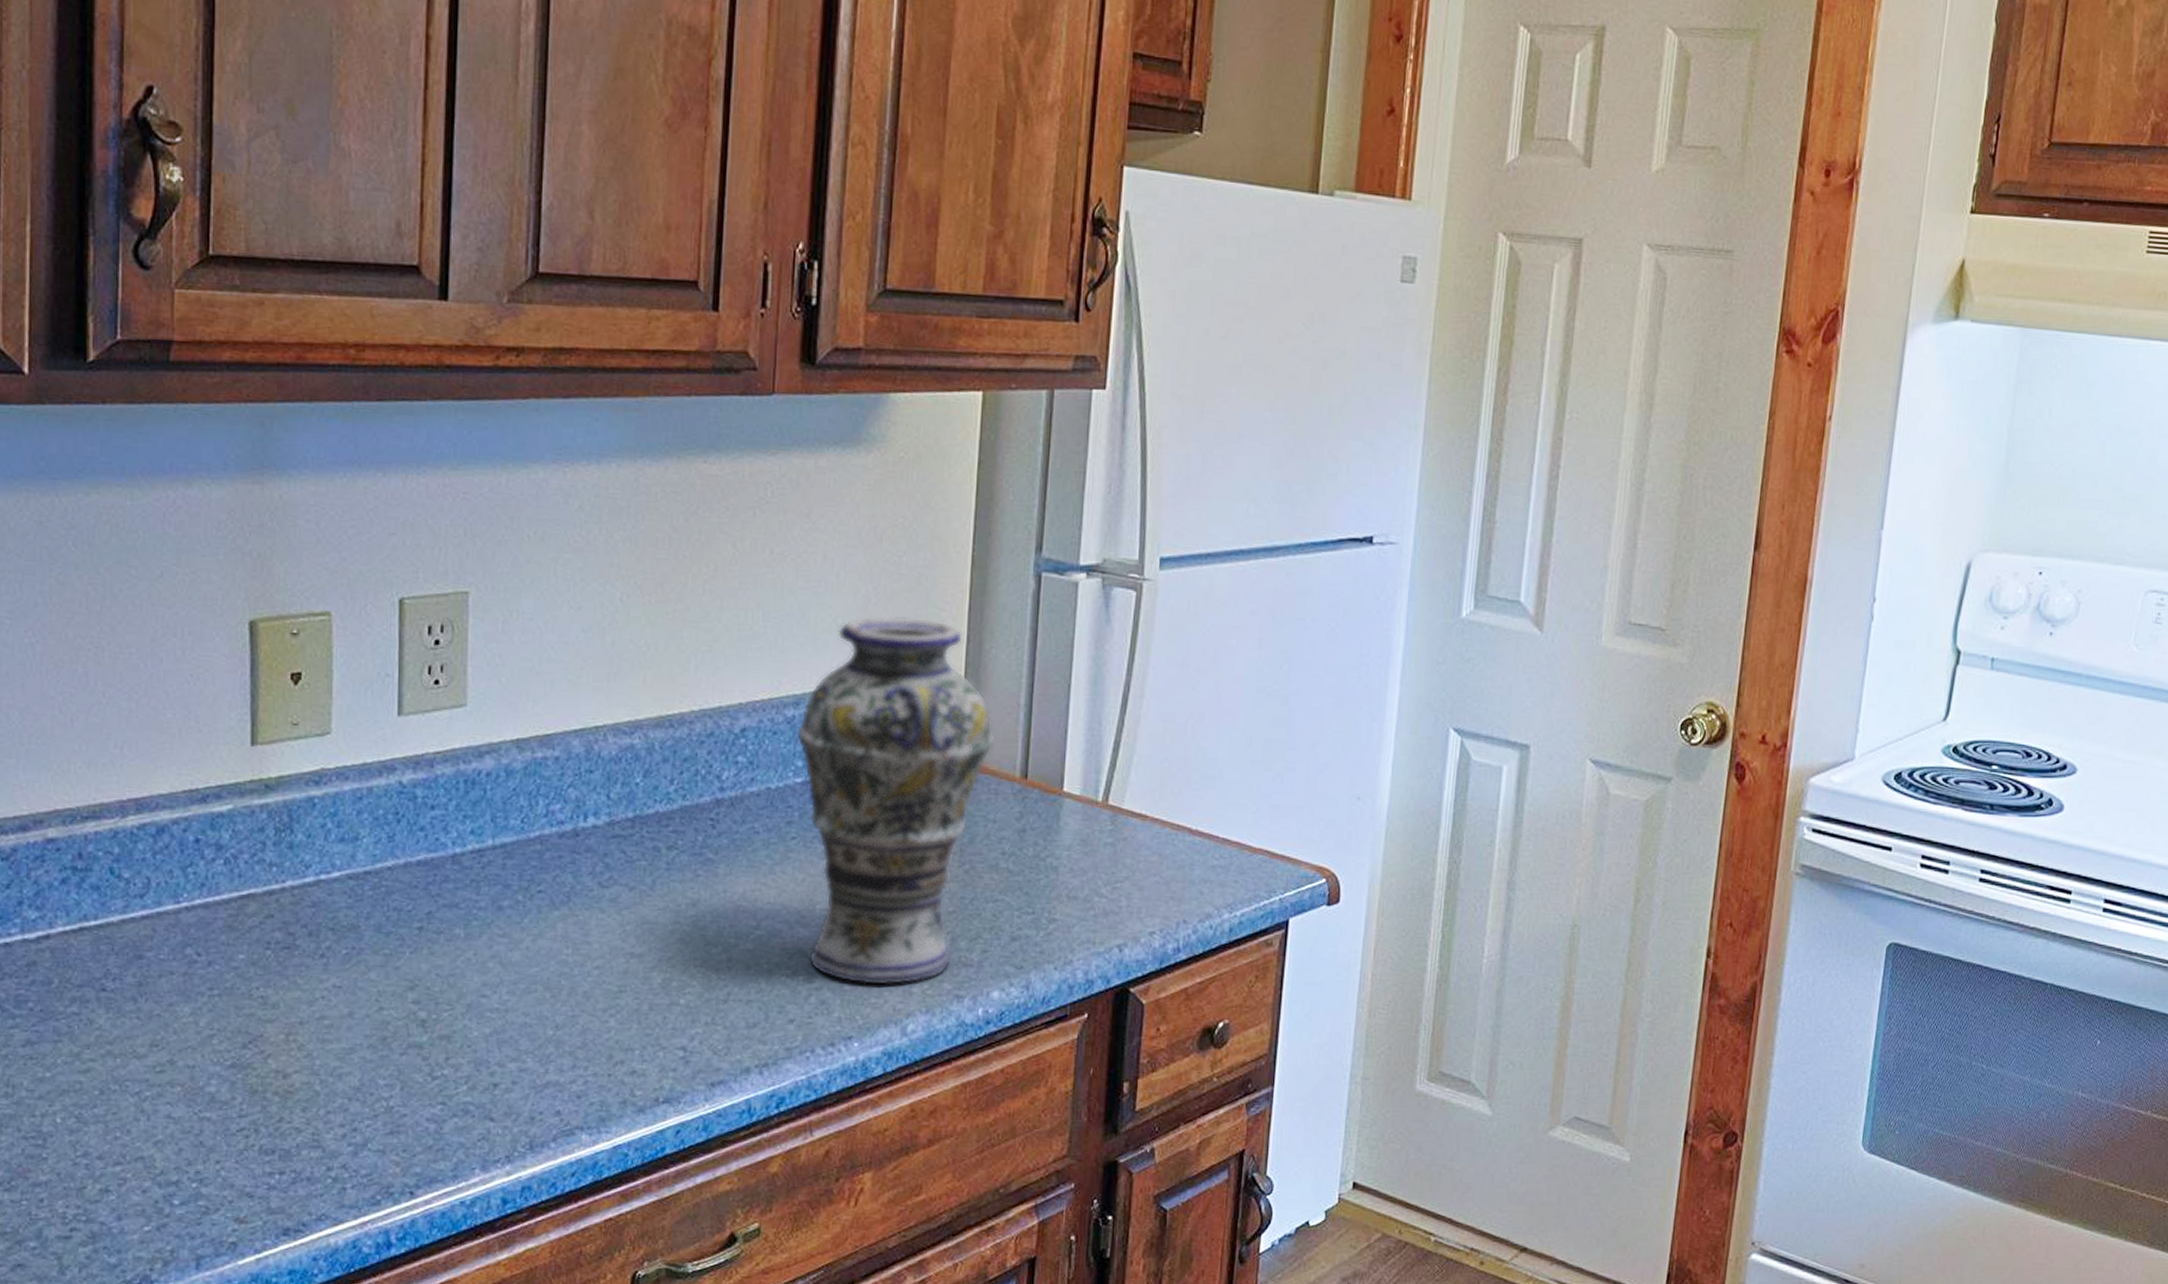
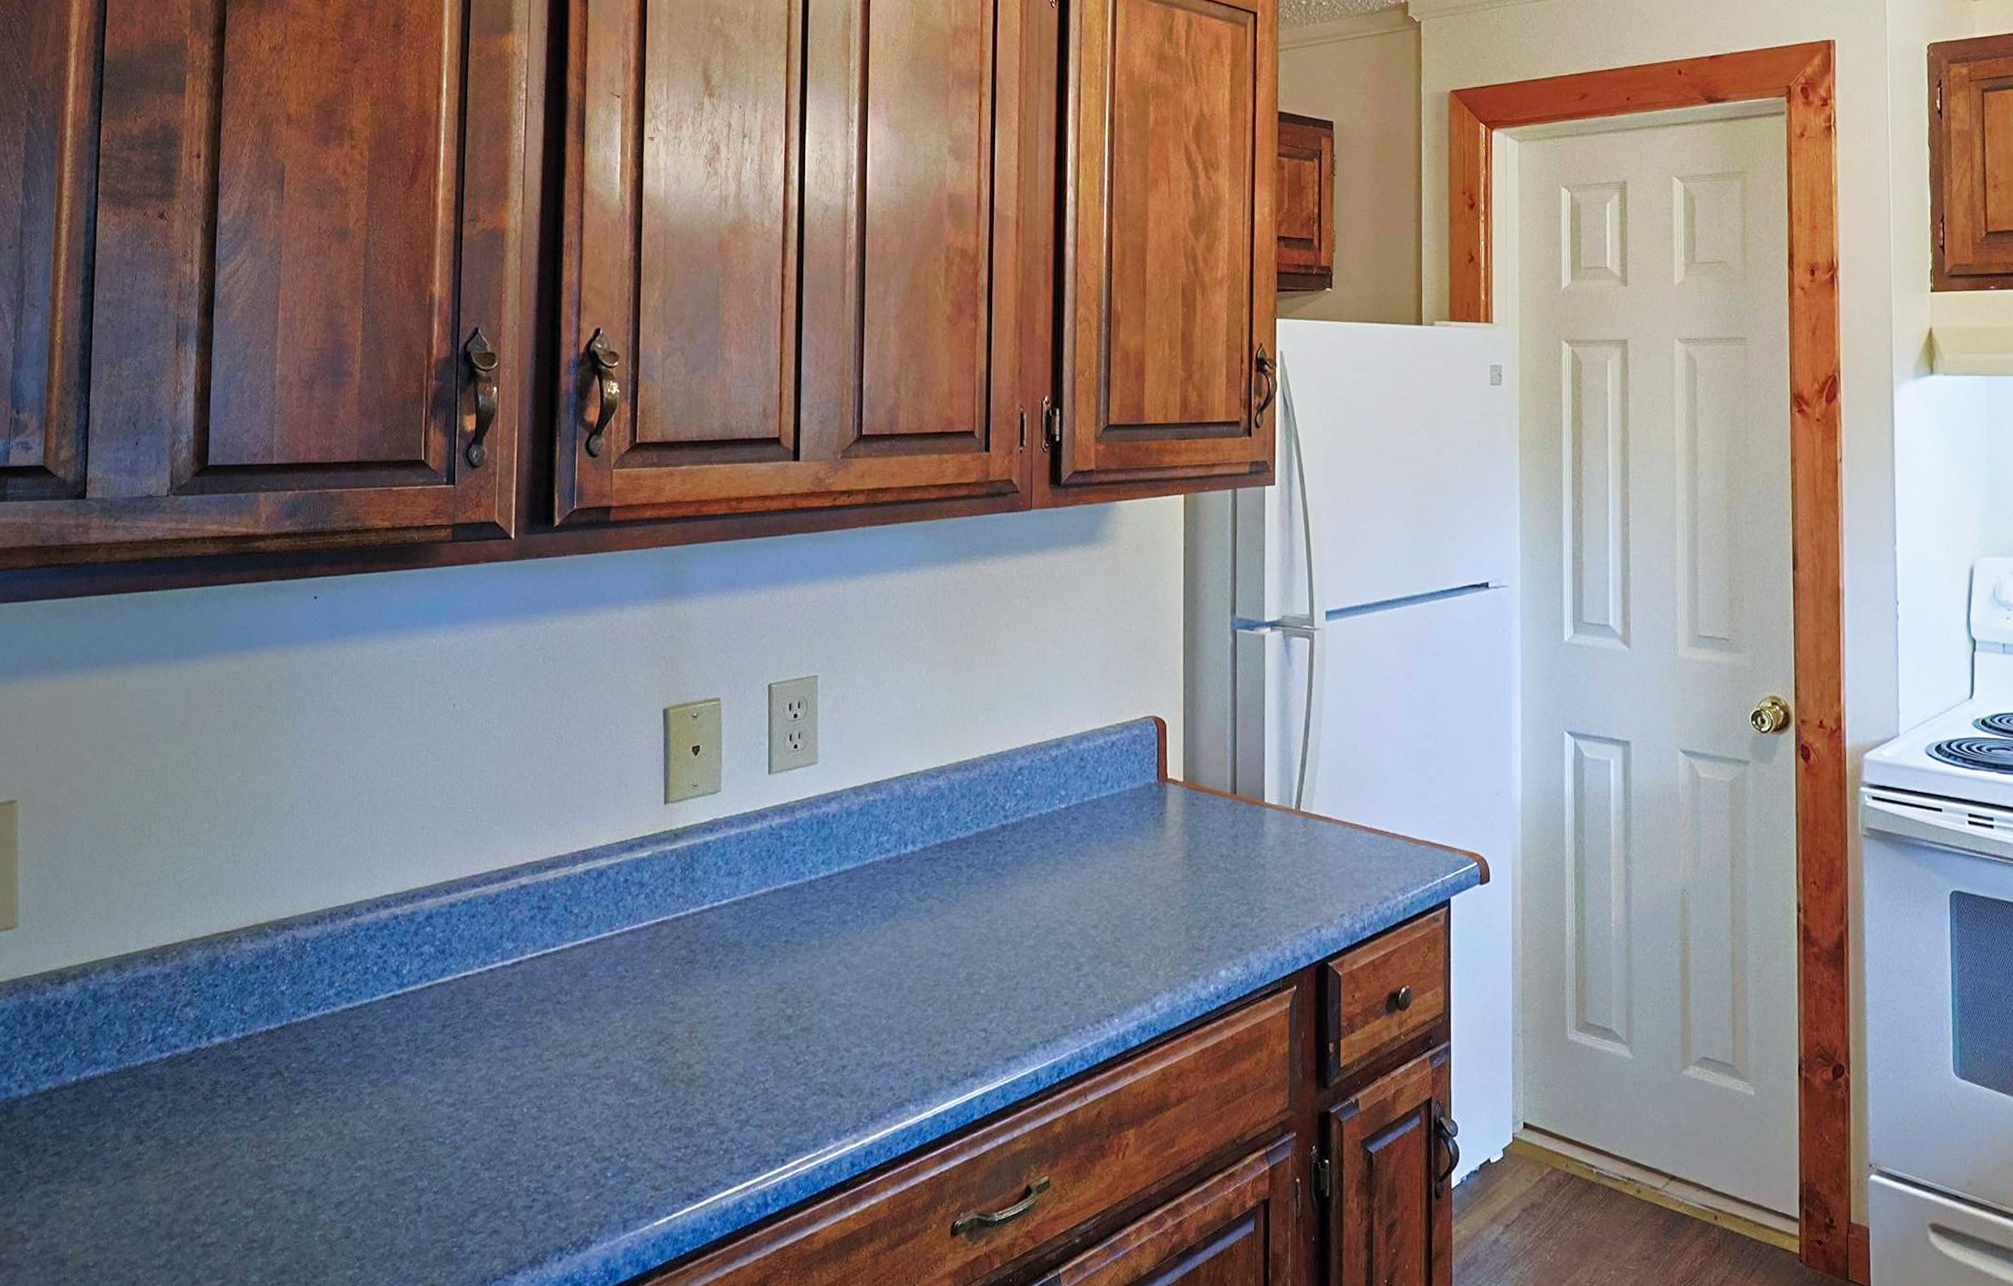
vase: present [796,615,995,986] -> none [1059,671,1210,971]

